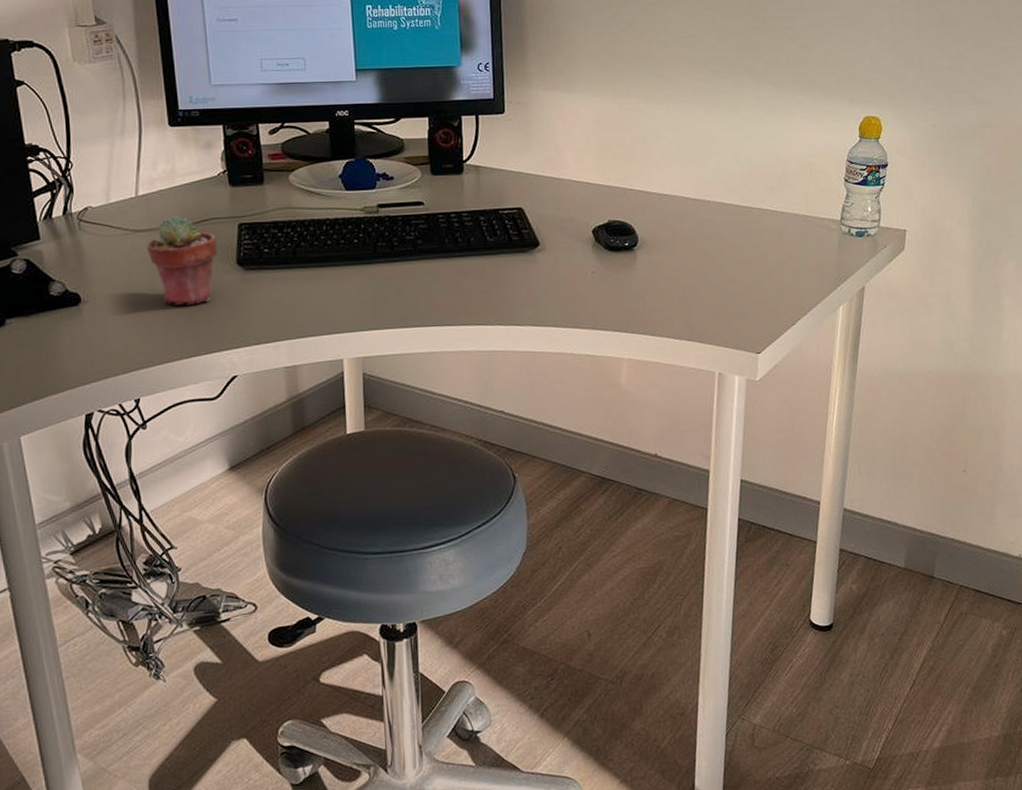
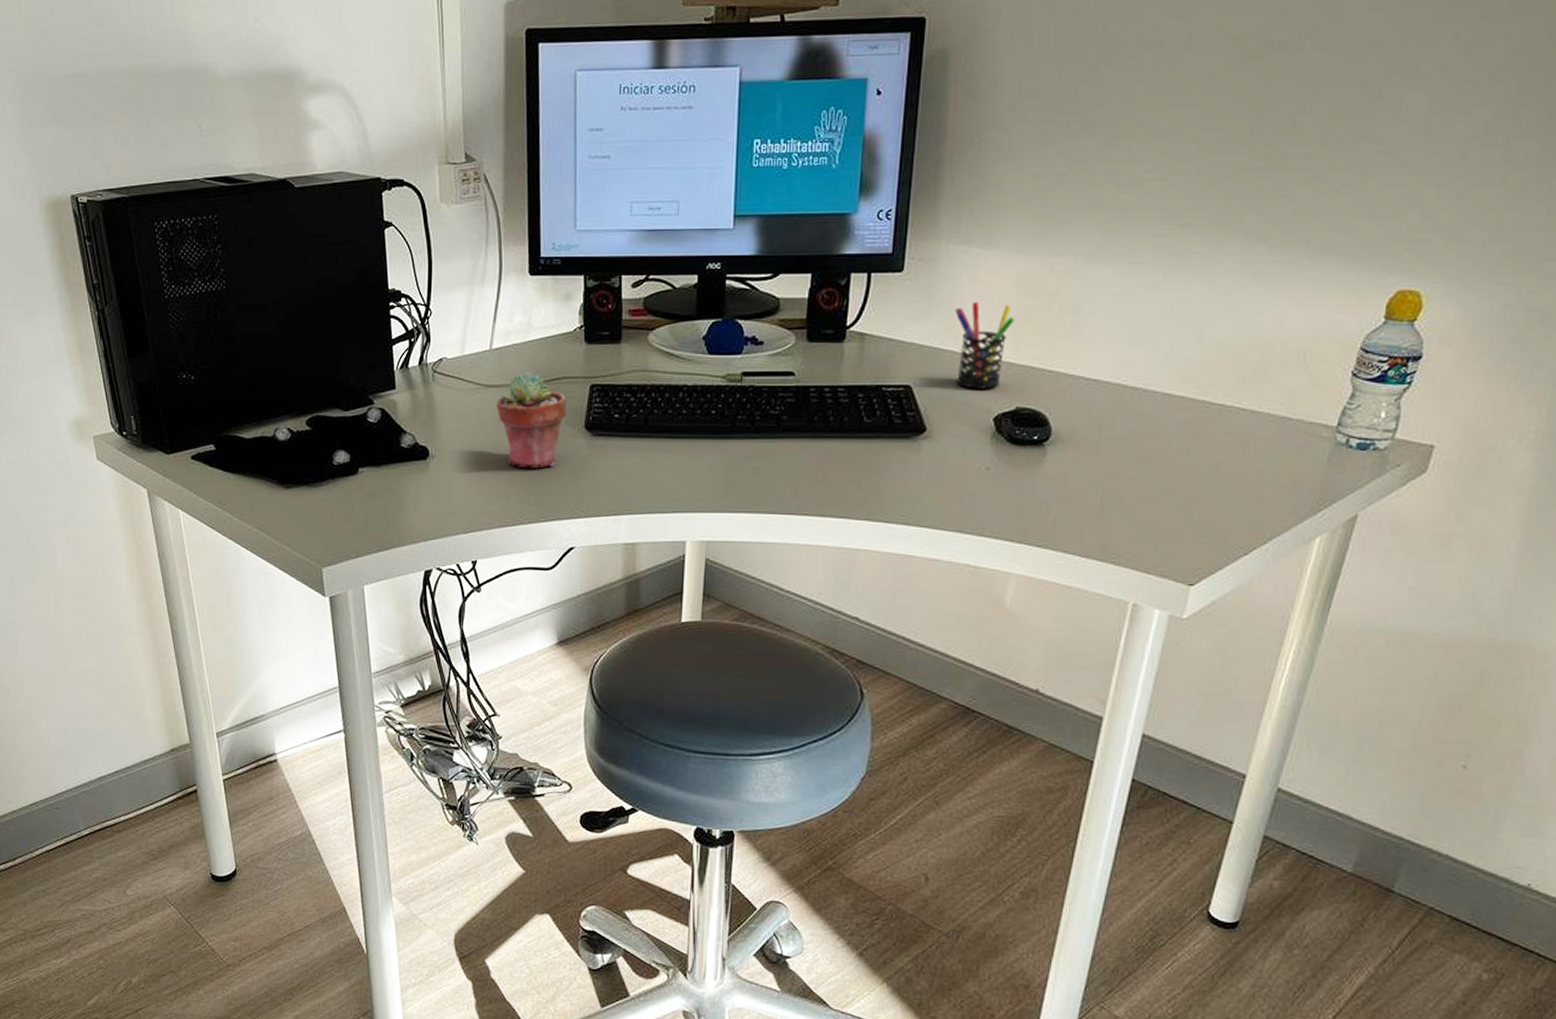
pen holder: none [550,136,598,208] -> present [954,302,1015,389]

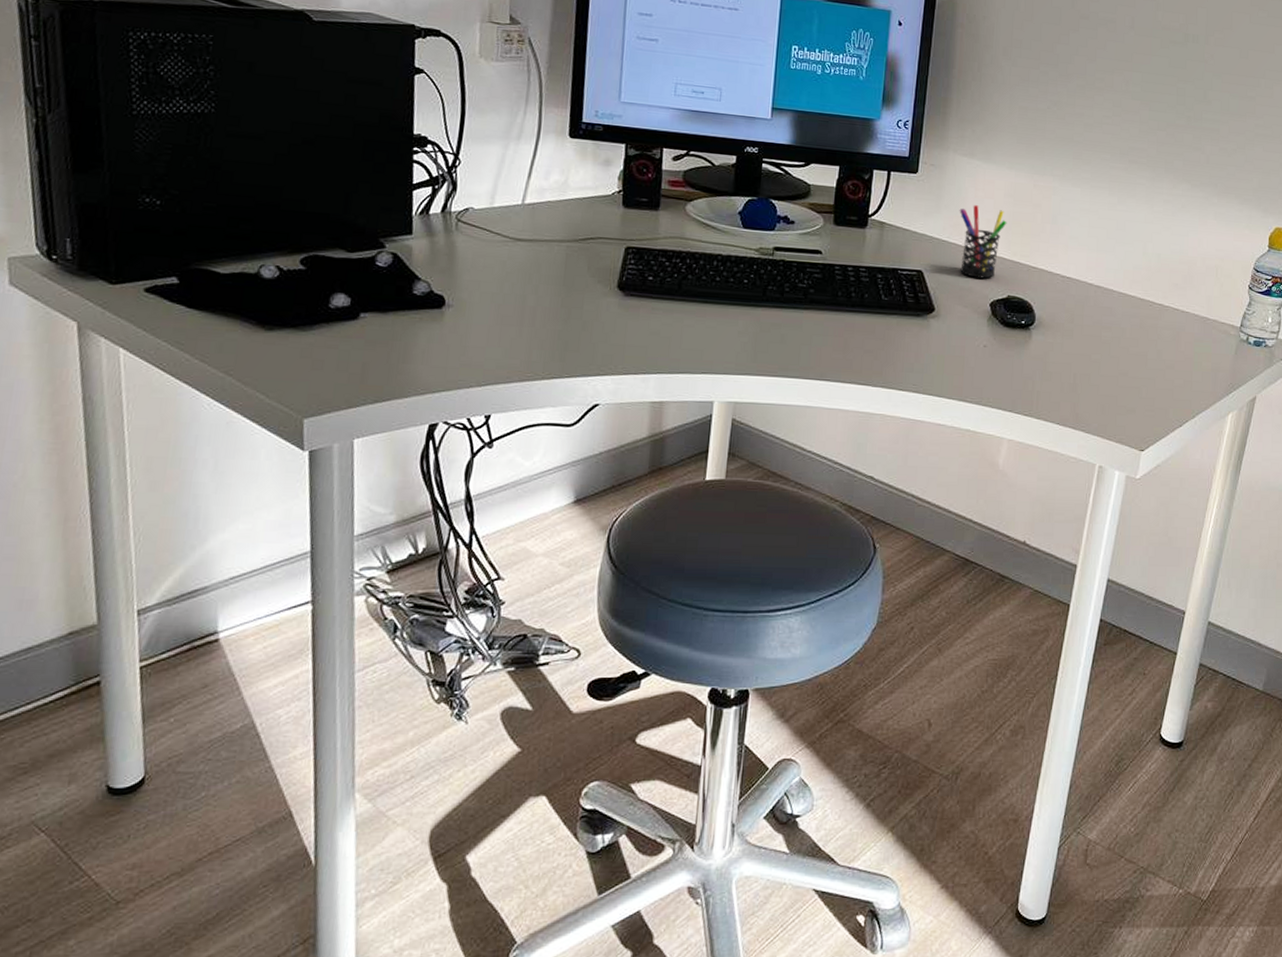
potted succulent: present [496,373,567,469] -> none [524,230,600,324]

